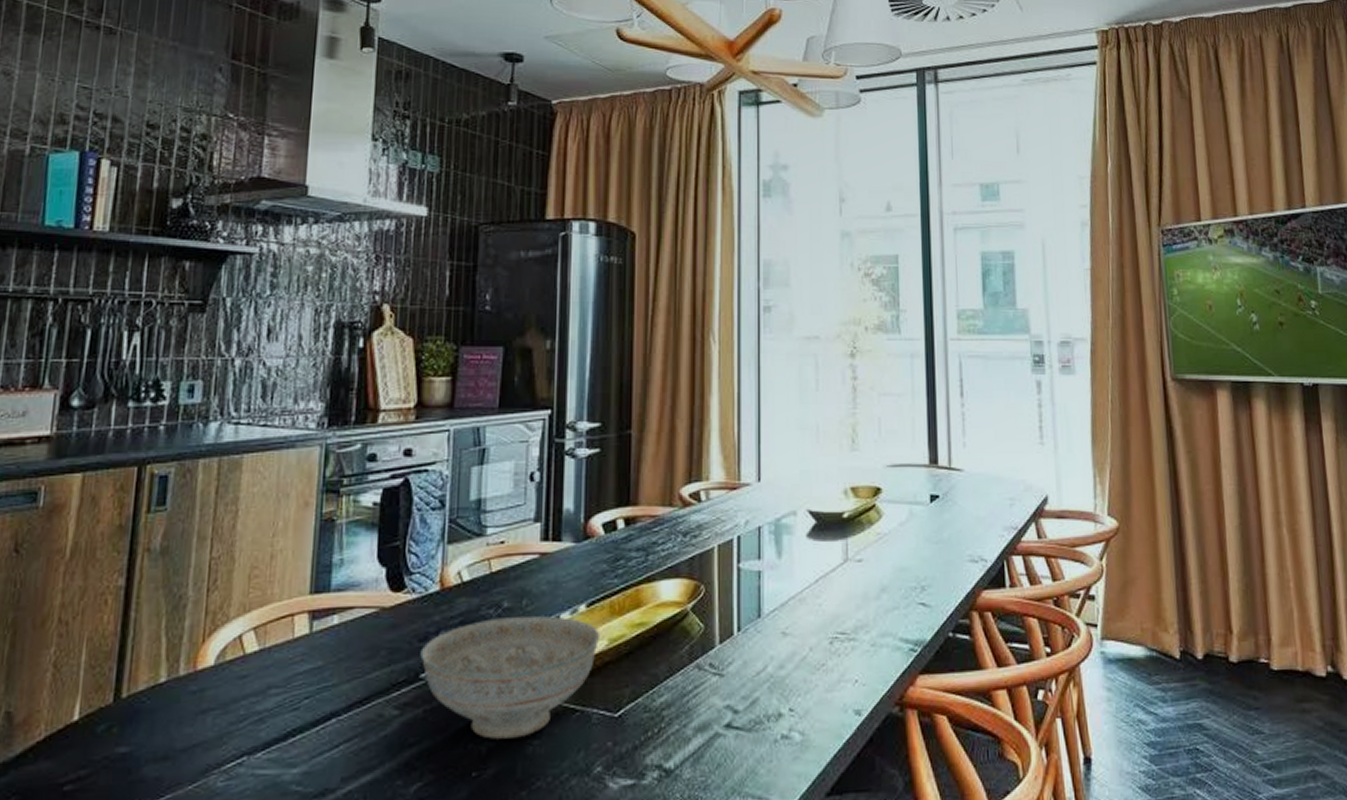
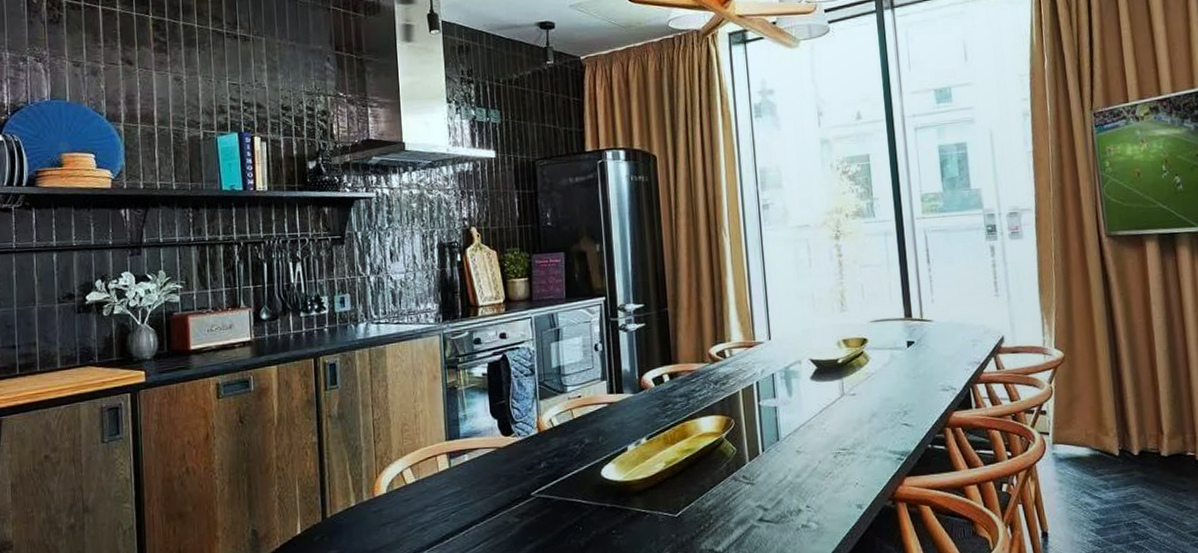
decorative bowl: present [420,615,601,739] -> none [529,447,659,536]

